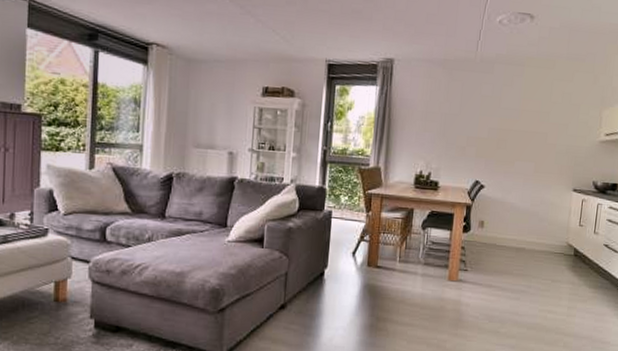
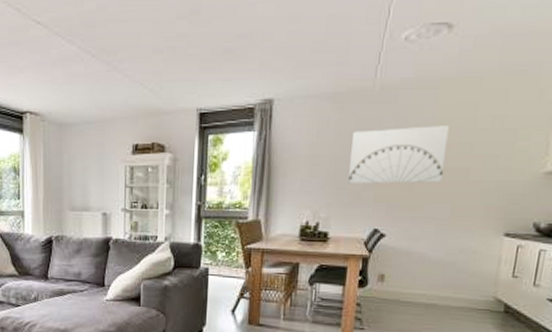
wall art: none [455,94,533,144] -> present [348,125,450,184]

